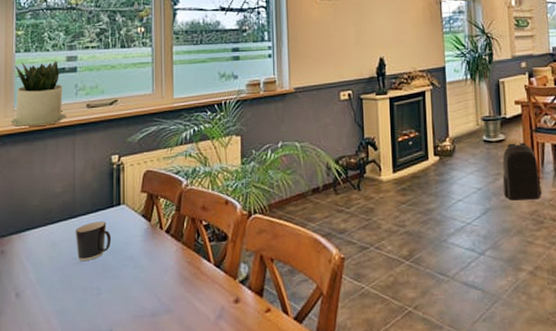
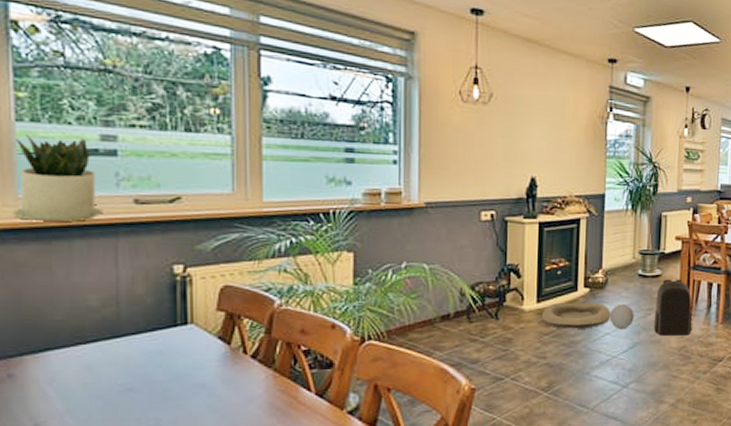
mug: present [75,221,112,262] -> none [121,342,175,389]
dog bed: none [398,170,462,197] -> present [541,302,611,329]
ball: none [460,170,483,195] -> present [609,303,634,328]

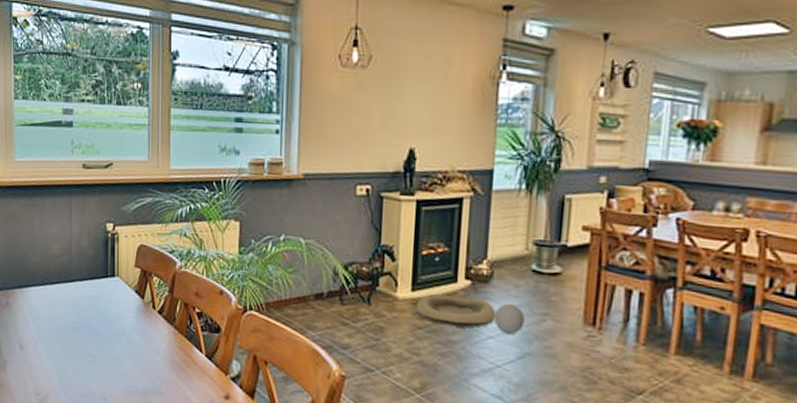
planter: present [12,135,103,223] -> none [11,110,63,183]
backpack: present [653,278,693,336] -> none [548,278,602,354]

